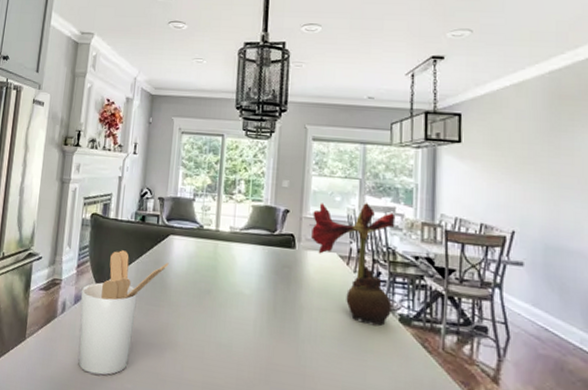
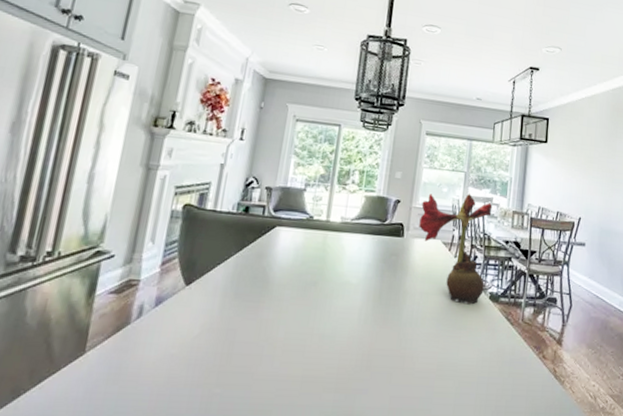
utensil holder: present [78,250,169,376] -> none [155,244,273,383]

